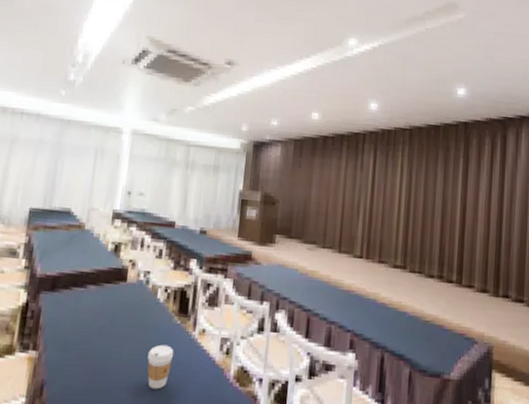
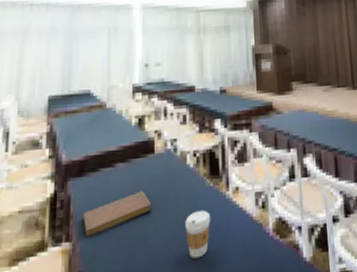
notebook: none [50,315,118,350] -> present [83,191,152,238]

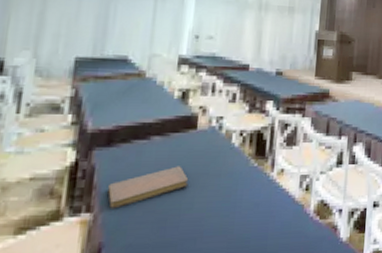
coffee cup: present [185,210,211,259] -> none [222,189,252,234]

